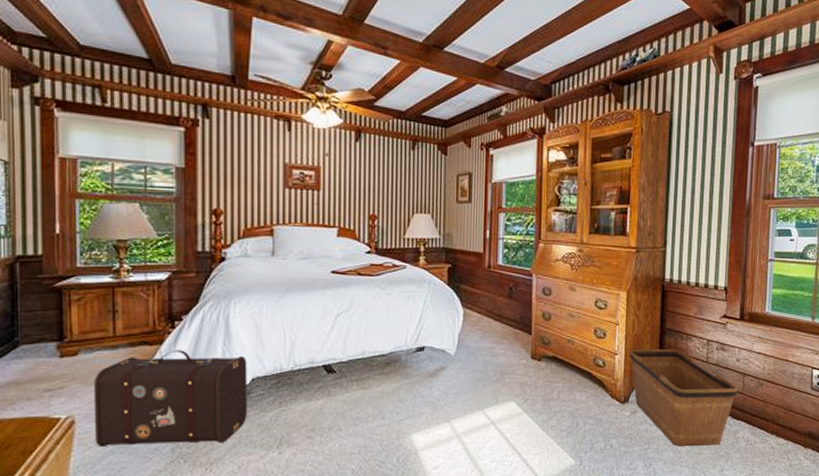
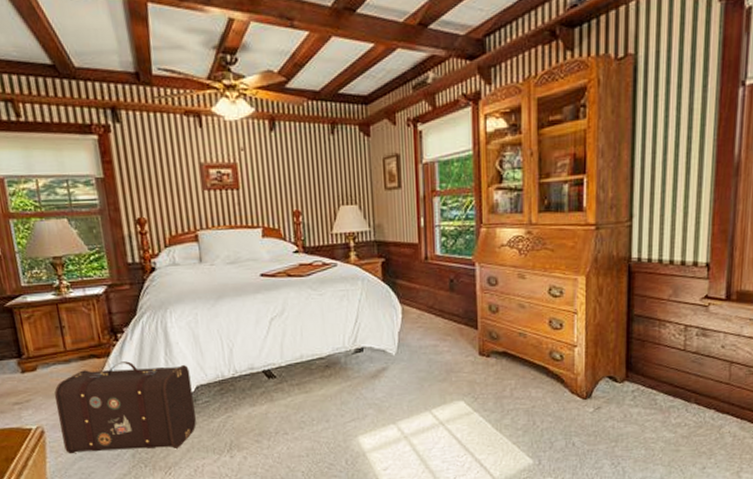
bicycle basket: present [629,349,738,446] -> none [590,338,723,443]

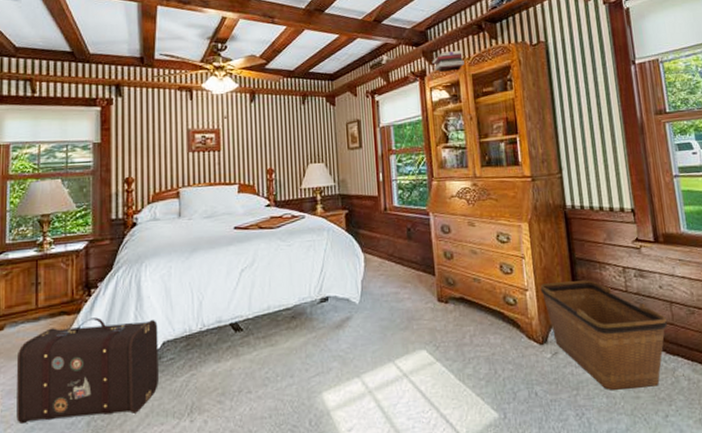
books: none [489,66,529,96] -> present [432,51,465,73]
bicycle basket: none [590,338,723,443] -> present [540,280,667,390]

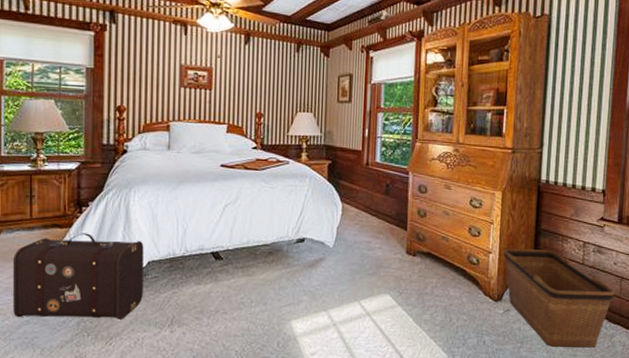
books: present [432,51,465,73] -> none [431,14,464,36]

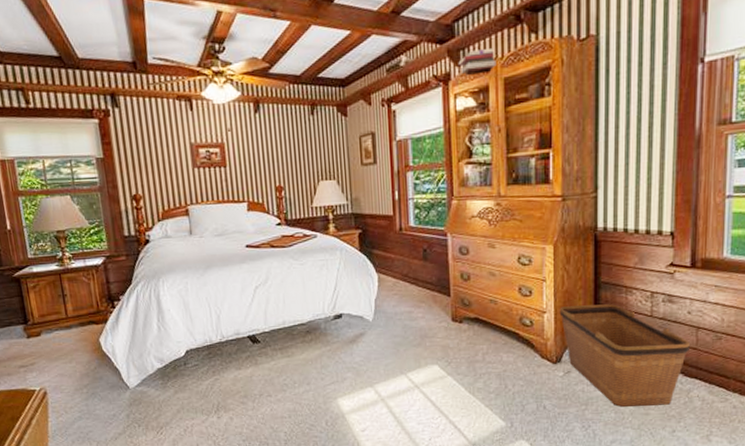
suitcase: present [12,233,144,320] -> none [56,327,186,414]
books: none [431,14,464,36] -> present [458,49,496,77]

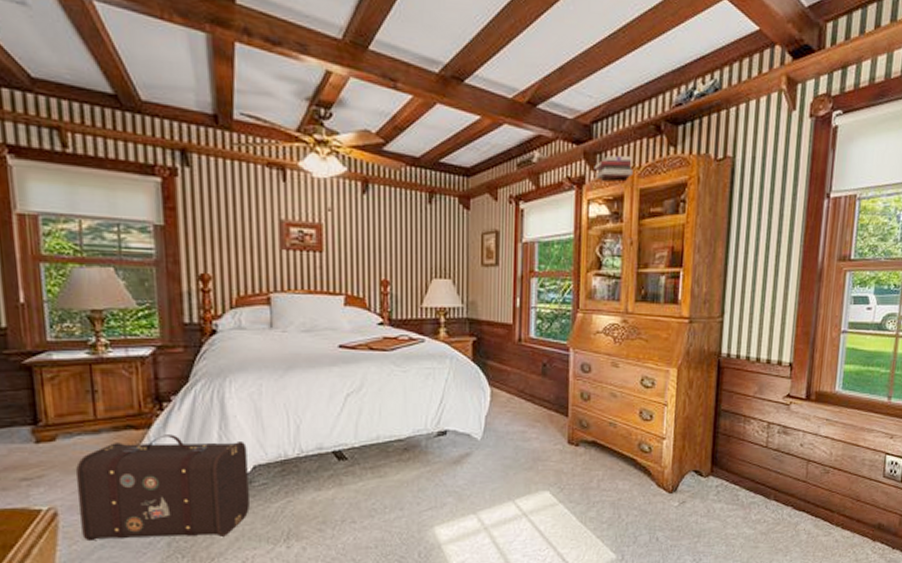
suitcase: none [56,327,186,414] -> present [75,434,250,542]
bicycle basket: present [559,304,690,407] -> none [678,433,800,539]

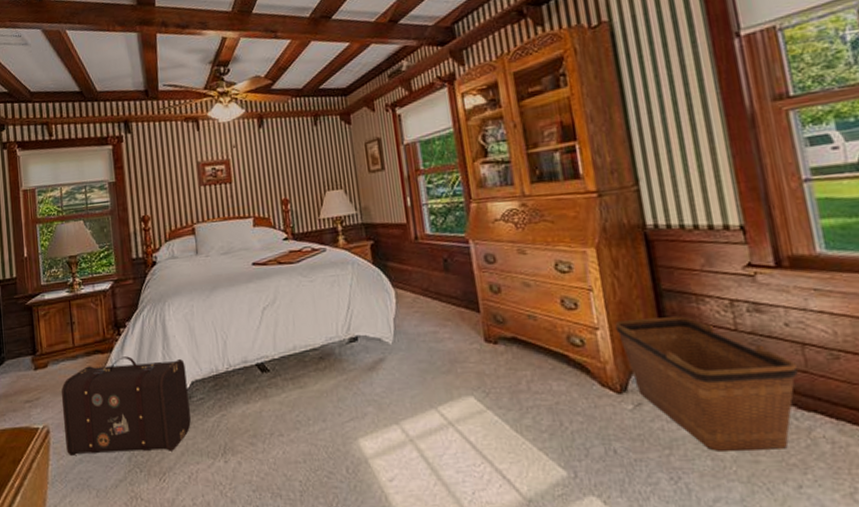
books: present [594,155,633,183] -> none [462,45,503,75]
bicycle basket: none [678,433,800,539] -> present [614,316,798,451]

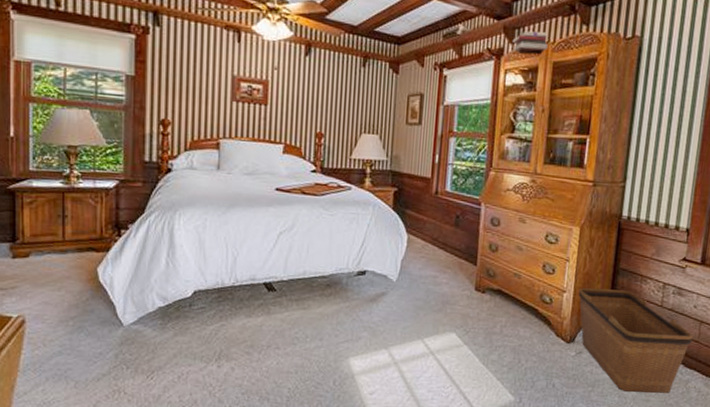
suitcase: present [61,356,191,457] -> none [43,258,190,352]
books: none [462,45,503,75] -> present [512,31,548,55]

